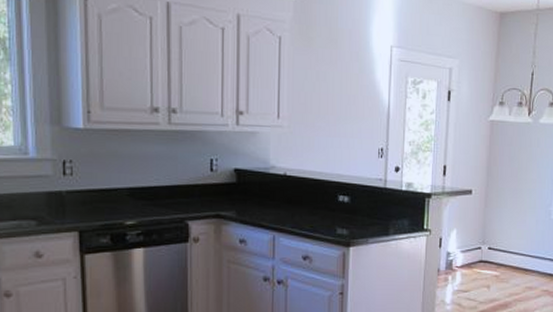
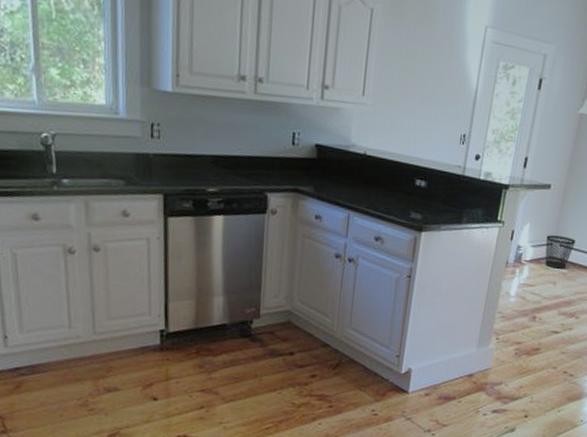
wastebasket: none [474,239,503,272] -> present [545,235,576,269]

